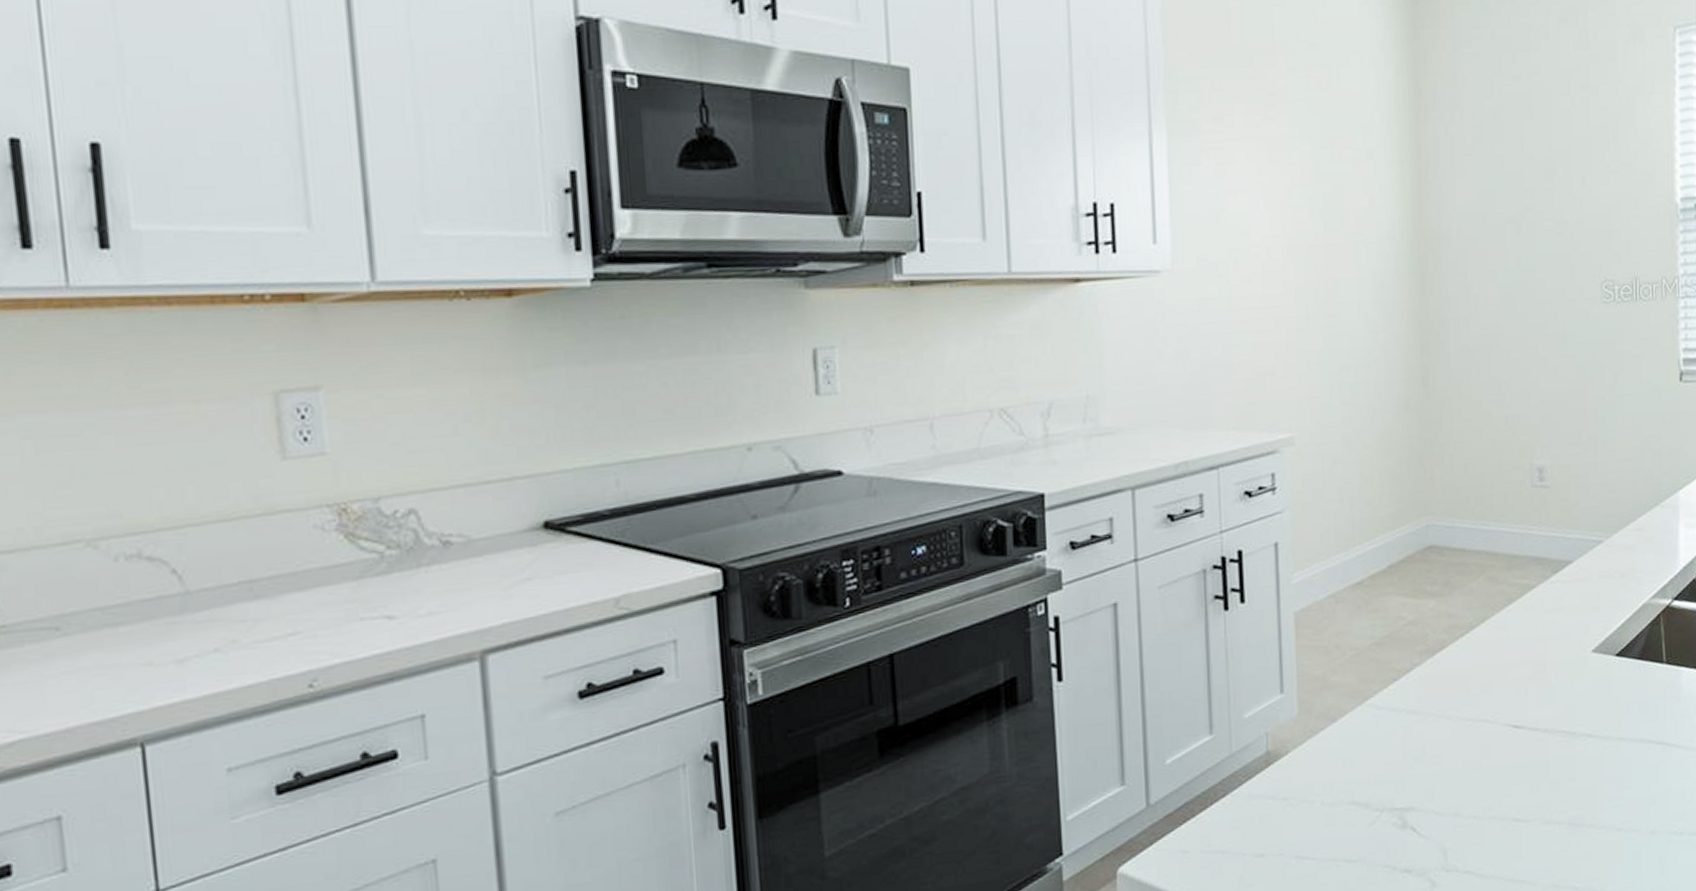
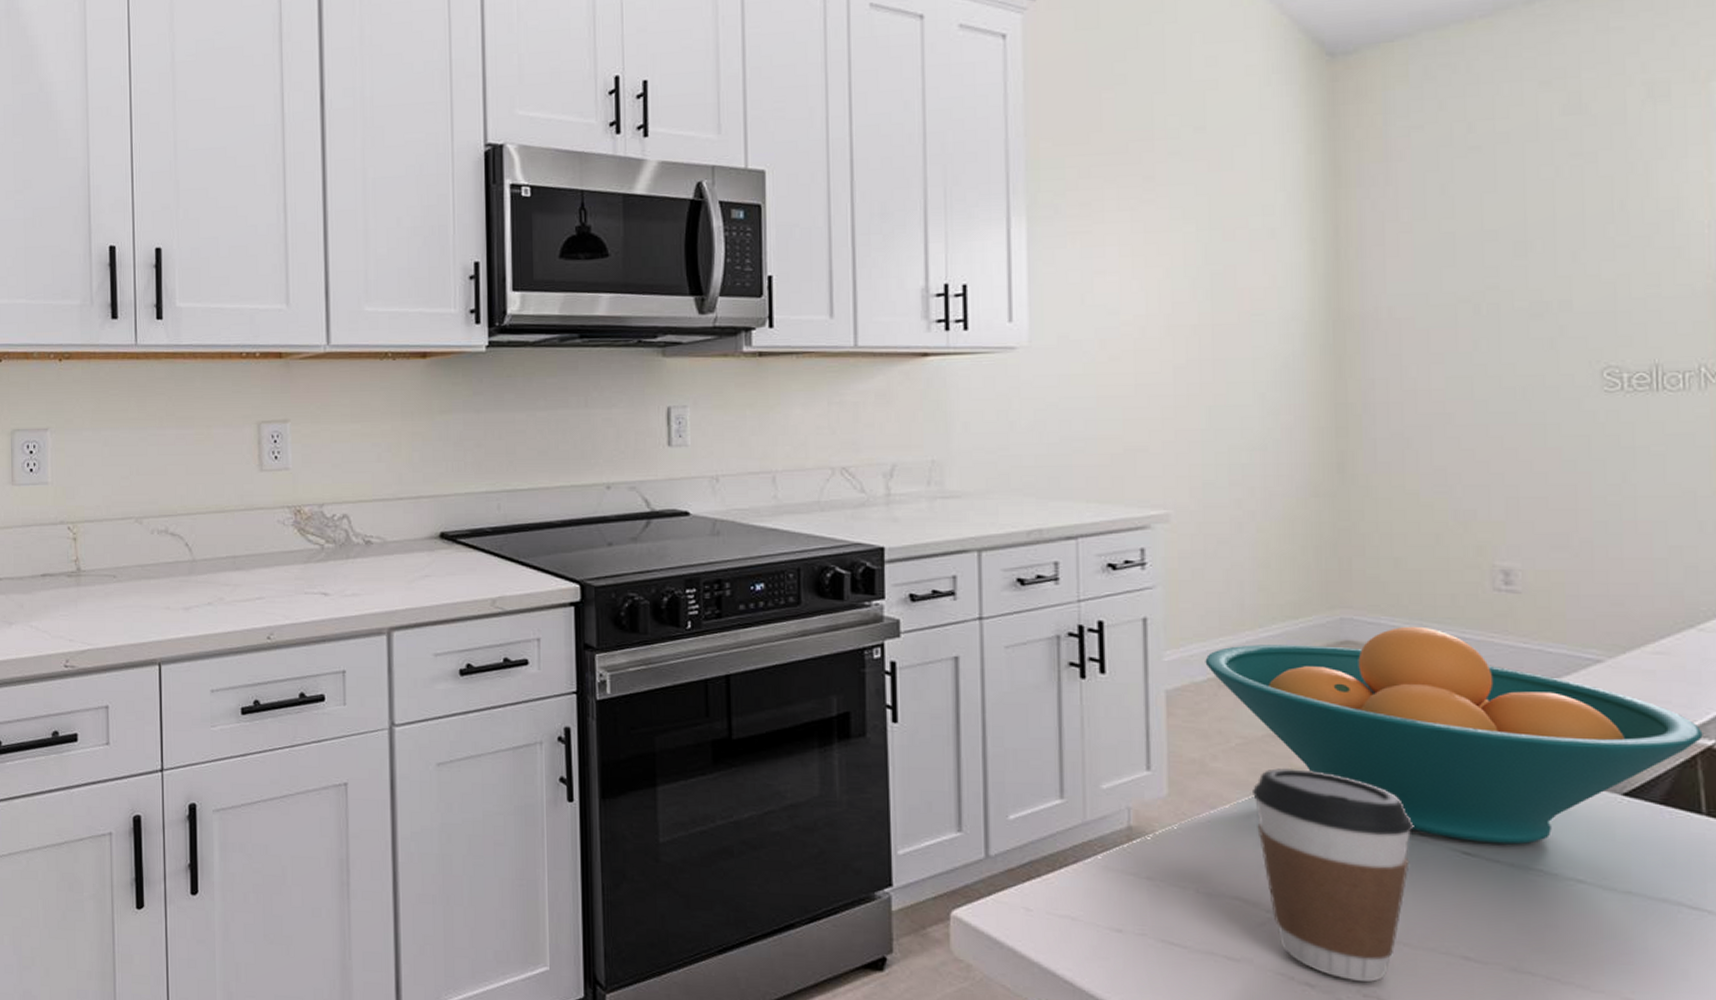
fruit bowl: none [1325,526,1664,716] -> present [1205,626,1703,845]
coffee cup: none [1363,671,1480,860] -> present [1253,767,1414,982]

